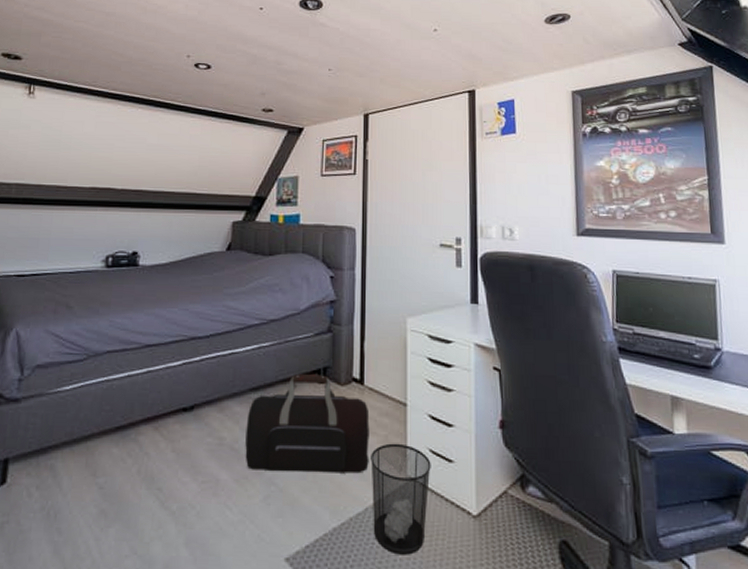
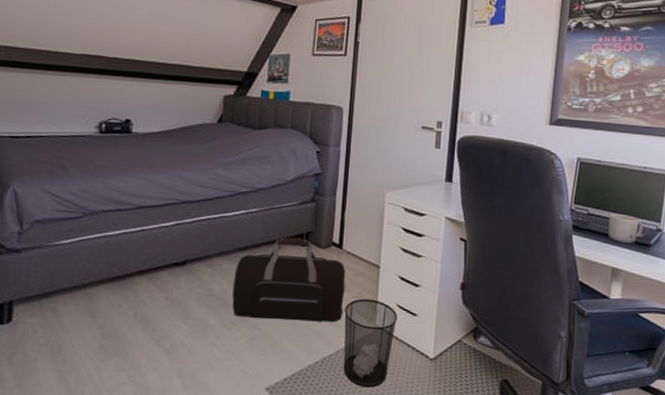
mug: none [657,331,700,368] -> present [608,213,644,245]

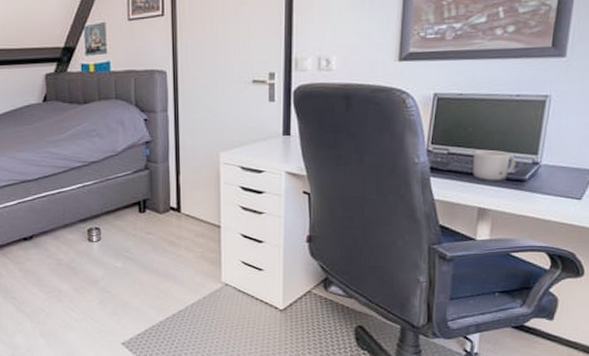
duffel bag: present [232,237,346,323] -> none [79,206,188,283]
waste bin: present [343,298,398,388] -> none [189,257,243,339]

